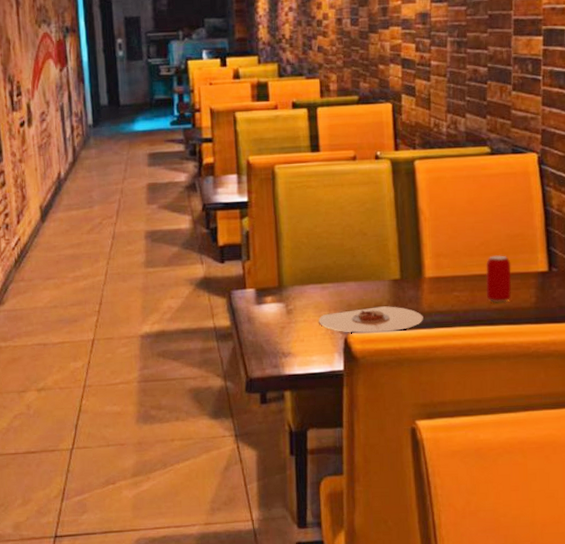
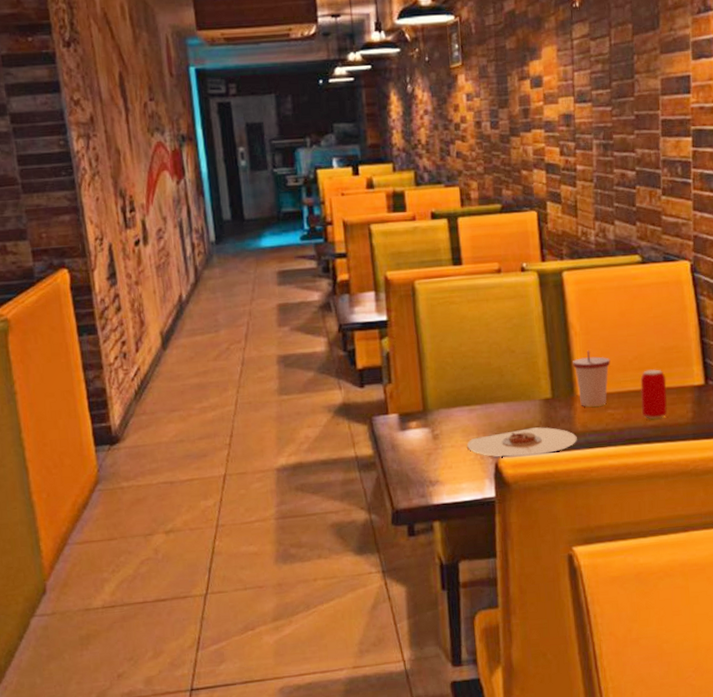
cup: none [422,235,458,289] -> present [573,350,611,407]

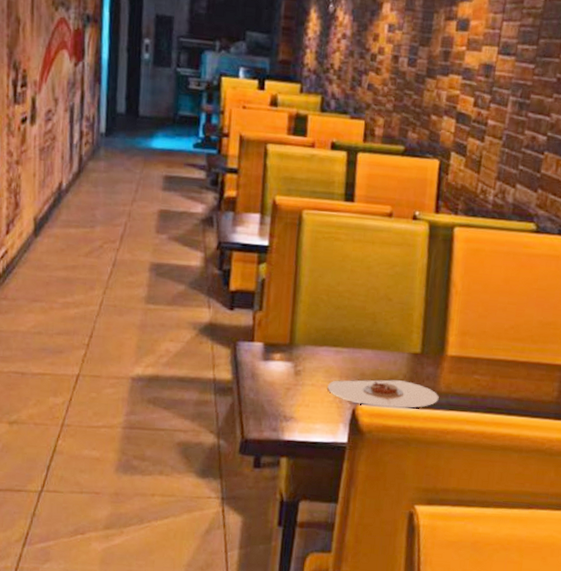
cup: present [573,350,611,407] -> none [448,311,486,370]
beverage can: present [640,369,667,420] -> none [507,341,539,393]

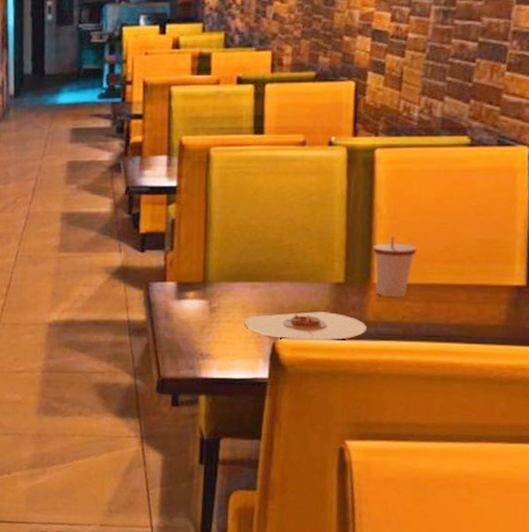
cup: none [448,311,486,370] -> present [373,236,417,297]

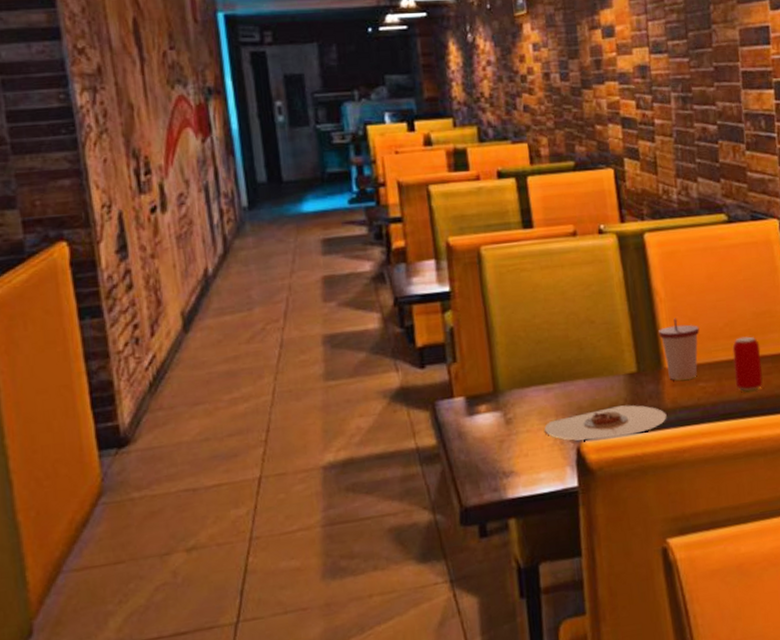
beverage can: none [445,263,480,318] -> present [732,336,763,392]

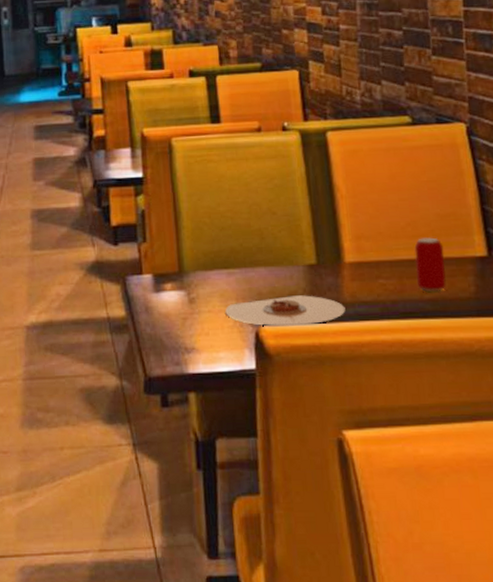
cup: present [659,318,700,381] -> none [339,214,381,276]

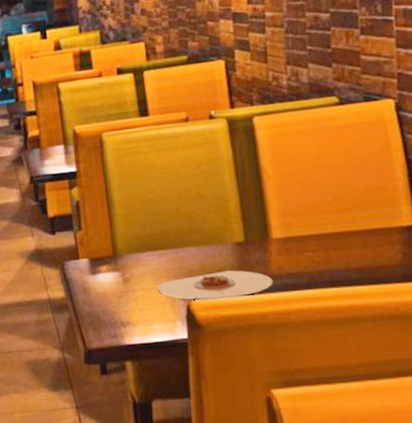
beverage can: present [414,237,446,293] -> none [341,210,373,263]

